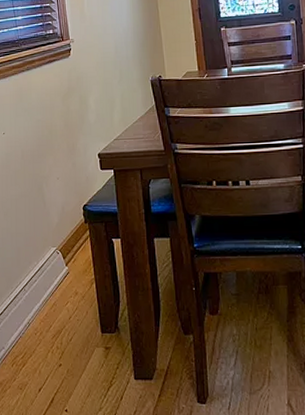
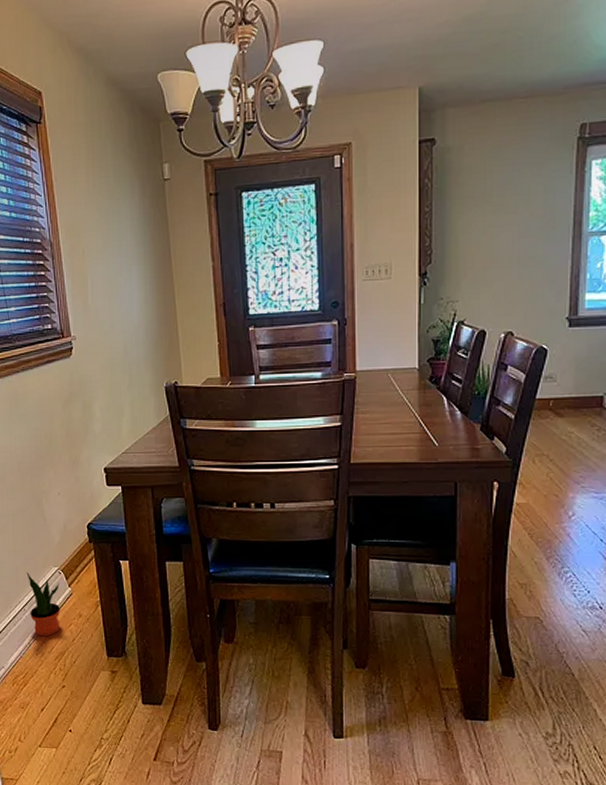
potted plant: none [27,253,58,316] -> present [26,572,60,637]

